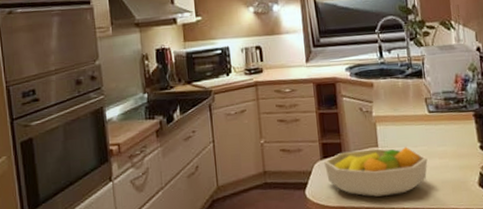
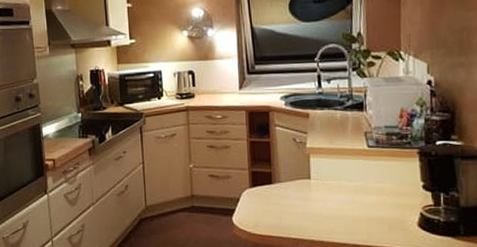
fruit bowl: present [324,147,428,197] -> none [253,180,363,229]

